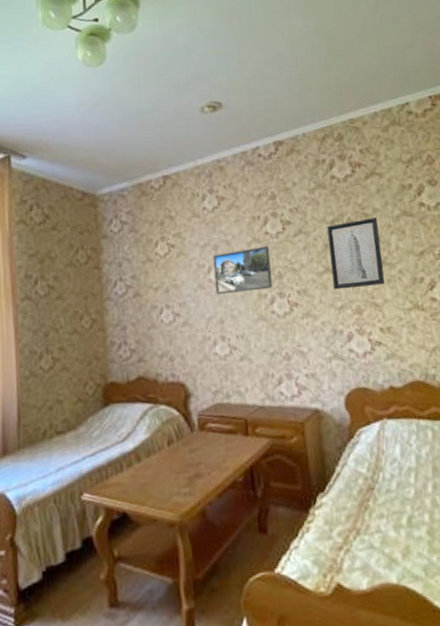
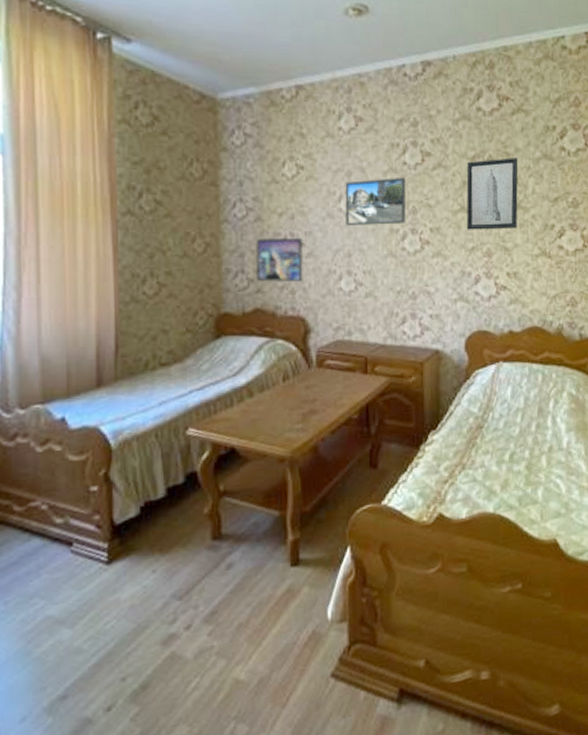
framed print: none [135,308,181,352] -> present [255,237,304,283]

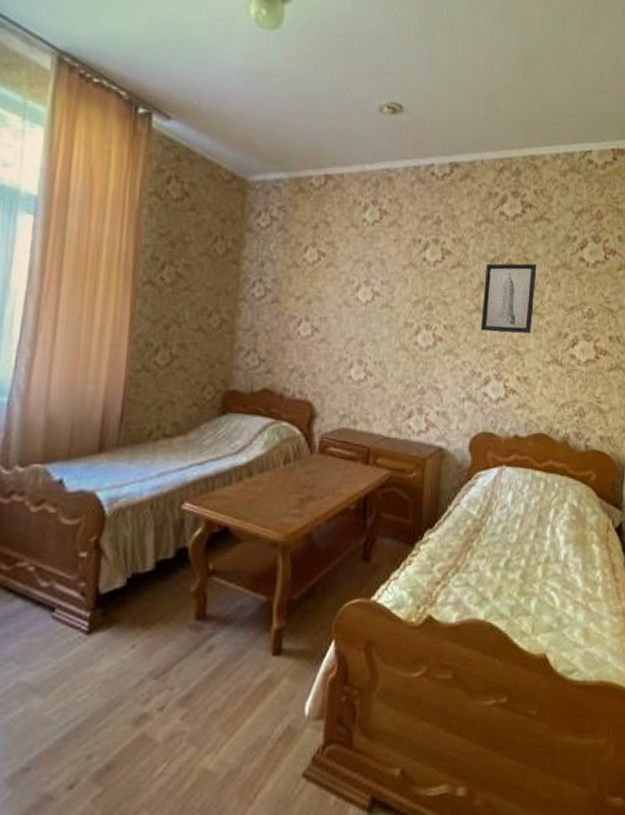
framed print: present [255,237,304,283] -> none [267,320,318,367]
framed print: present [345,177,406,227] -> none [361,271,425,318]

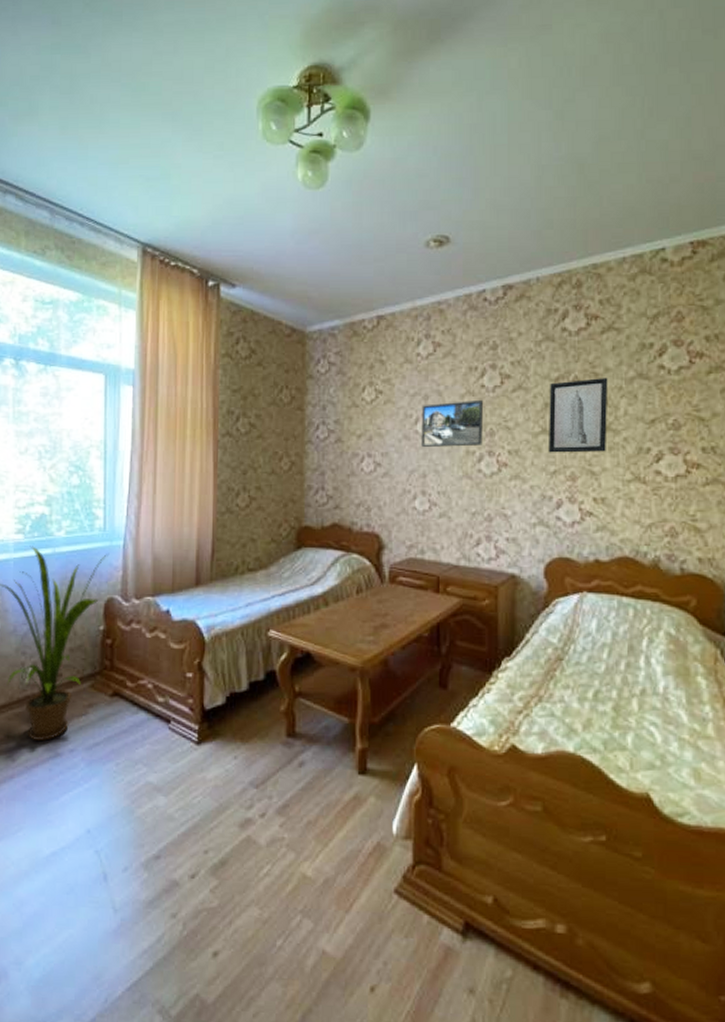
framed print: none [361,271,425,318] -> present [421,399,484,448]

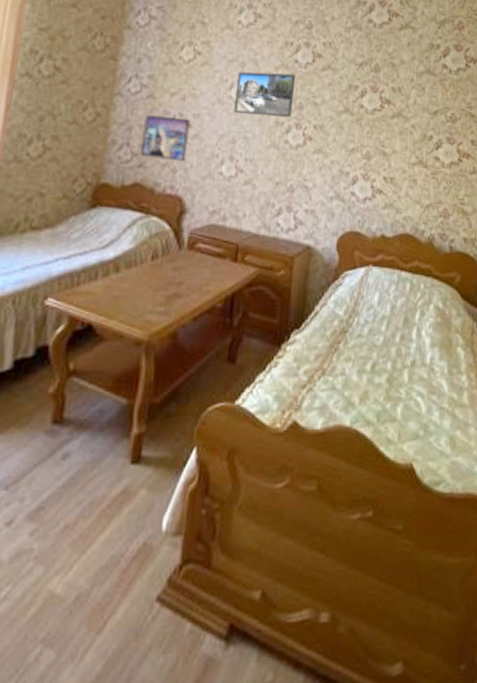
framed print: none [334,457,380,501] -> present [140,115,192,163]
wall art: present [548,378,608,453] -> none [348,67,403,136]

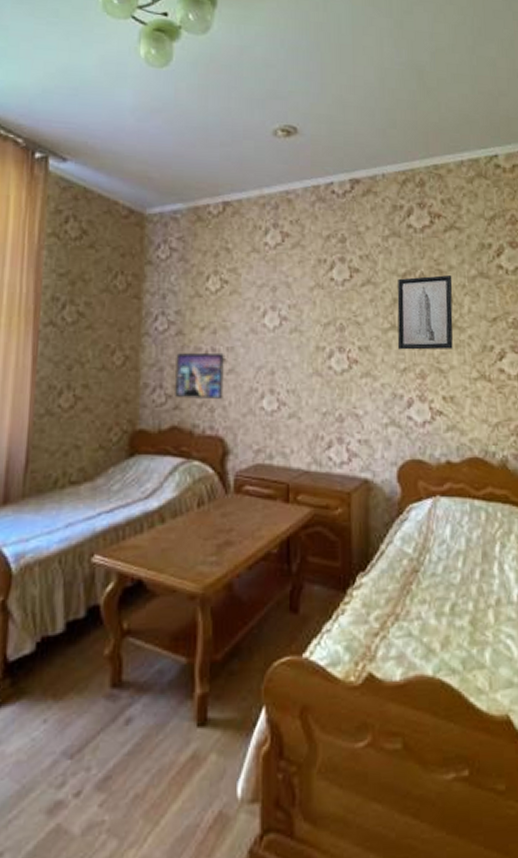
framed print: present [234,71,296,118] -> none [269,293,334,343]
wall art: none [348,67,403,136] -> present [397,275,453,350]

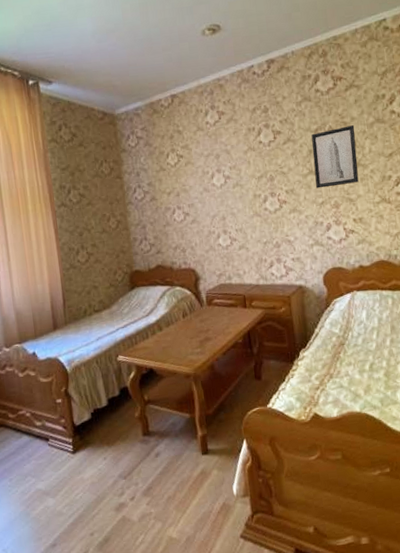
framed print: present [174,352,225,400] -> none [153,209,191,246]

